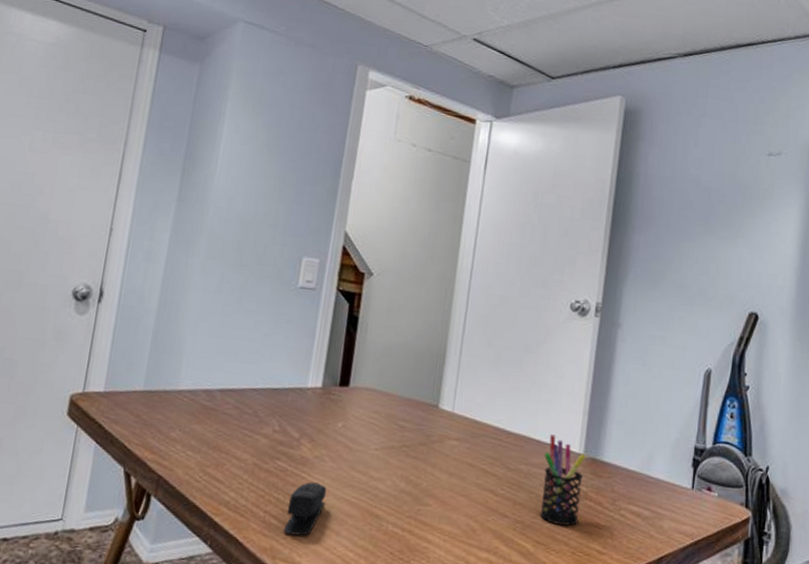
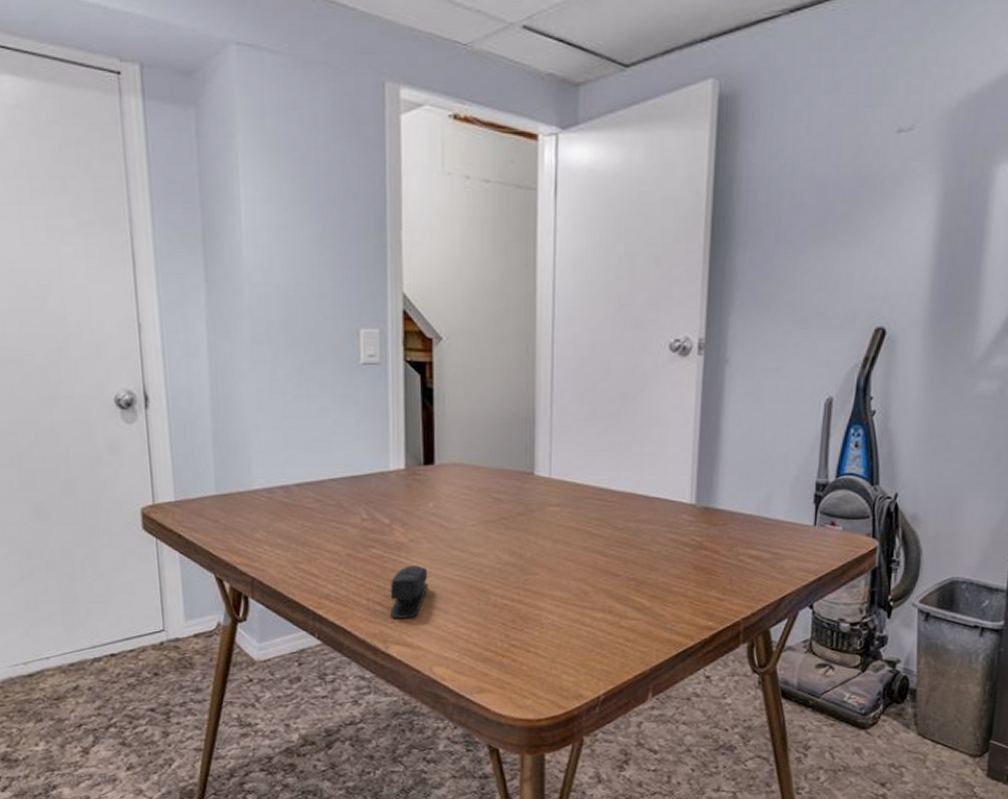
pen holder: present [540,434,586,526] -> none [653,488,698,577]

